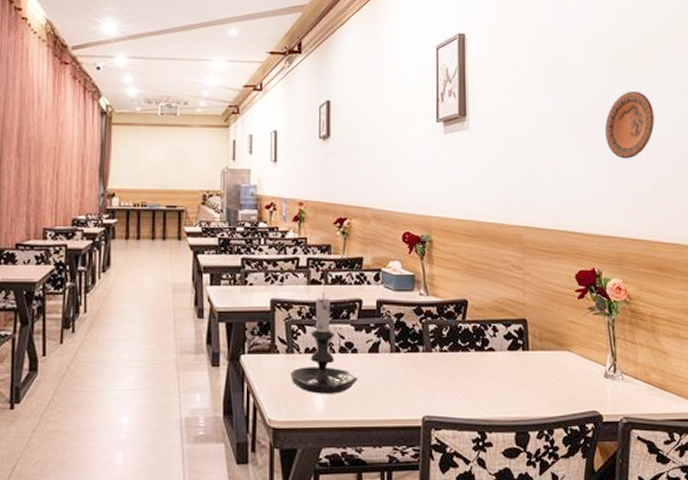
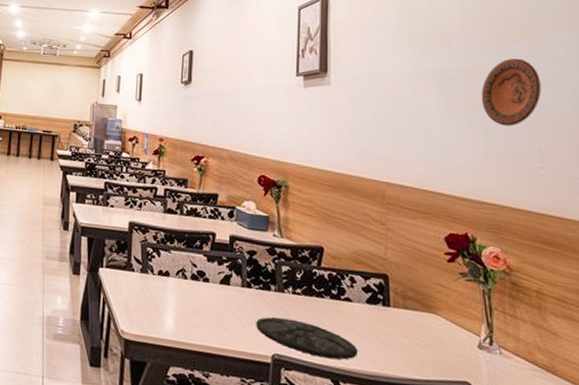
candle holder: present [290,291,358,394] -> none [143,220,208,318]
plate: none [406,378,501,412] -> present [256,316,357,360]

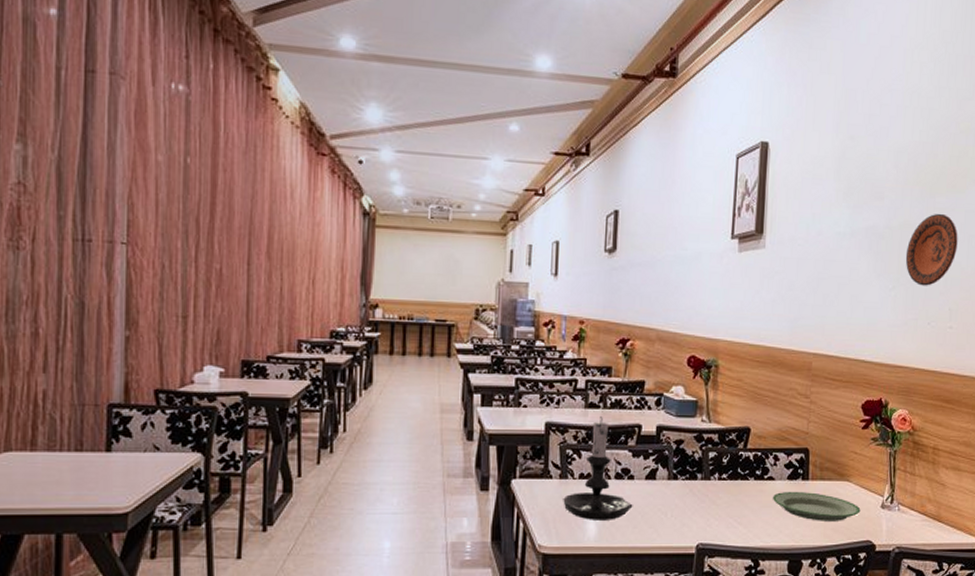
candle holder: none [143,220,208,318] -> present [563,415,633,520]
plate: present [256,316,357,360] -> none [681,506,777,540]
plate: none [350,315,454,356] -> present [772,492,861,521]

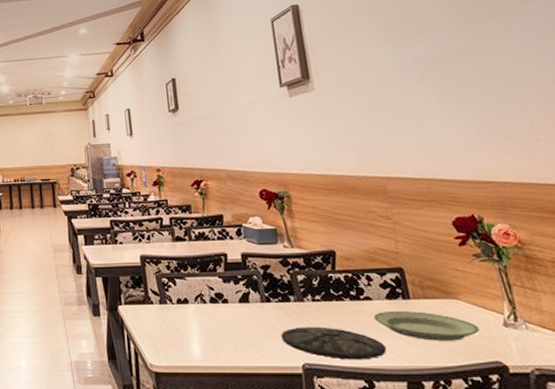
candle holder: present [563,415,633,520] -> none [165,247,232,341]
plate: none [681,506,777,540] -> present [281,326,386,360]
decorative plate: present [905,213,958,286] -> none [463,35,522,104]

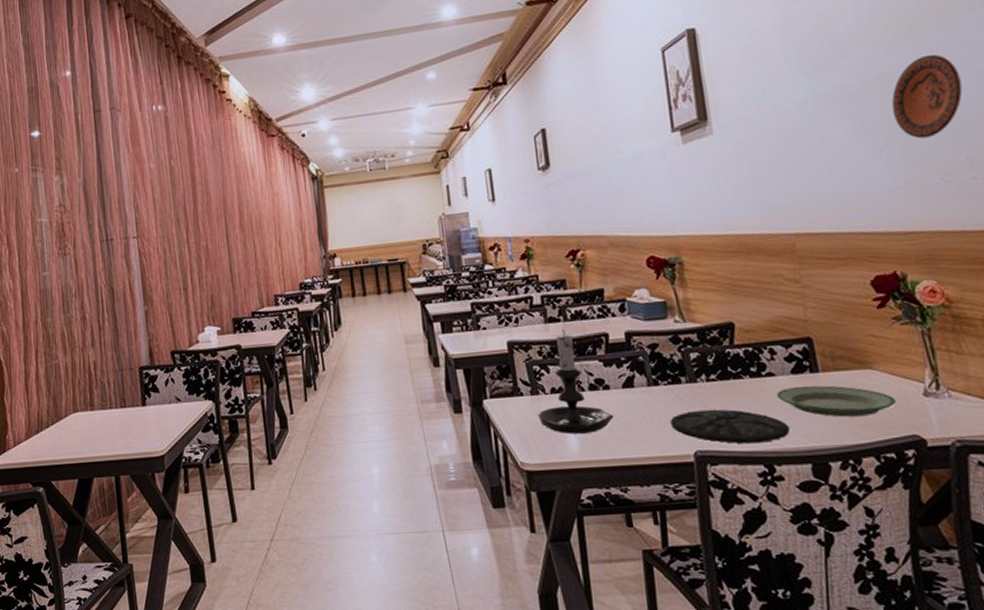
candle holder: none [165,247,232,341] -> present [538,328,614,434]
decorative plate: none [463,35,522,104] -> present [891,54,963,139]

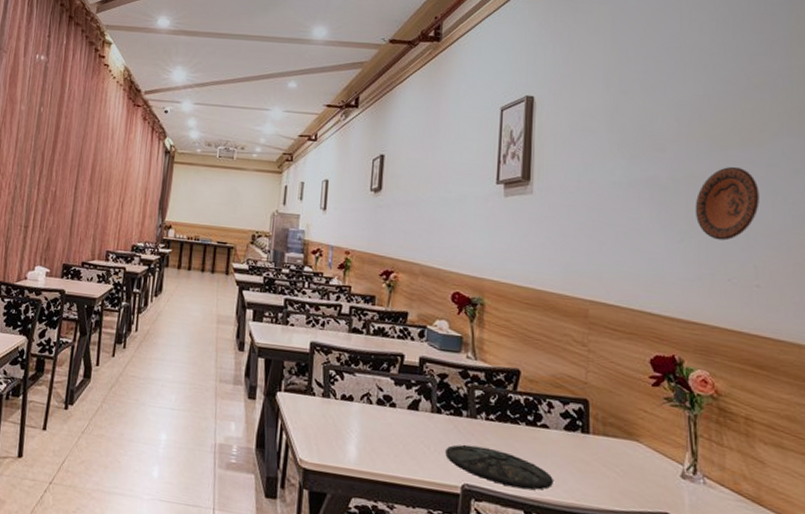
candle holder: present [538,328,614,434] -> none [325,341,395,446]
plate: present [776,385,897,417] -> none [546,442,655,486]

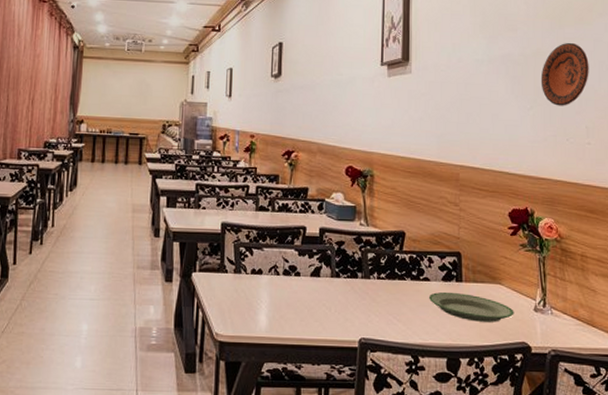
plate: present [445,444,553,490] -> none [344,303,434,337]
plate: none [546,442,655,486] -> present [428,292,514,322]

